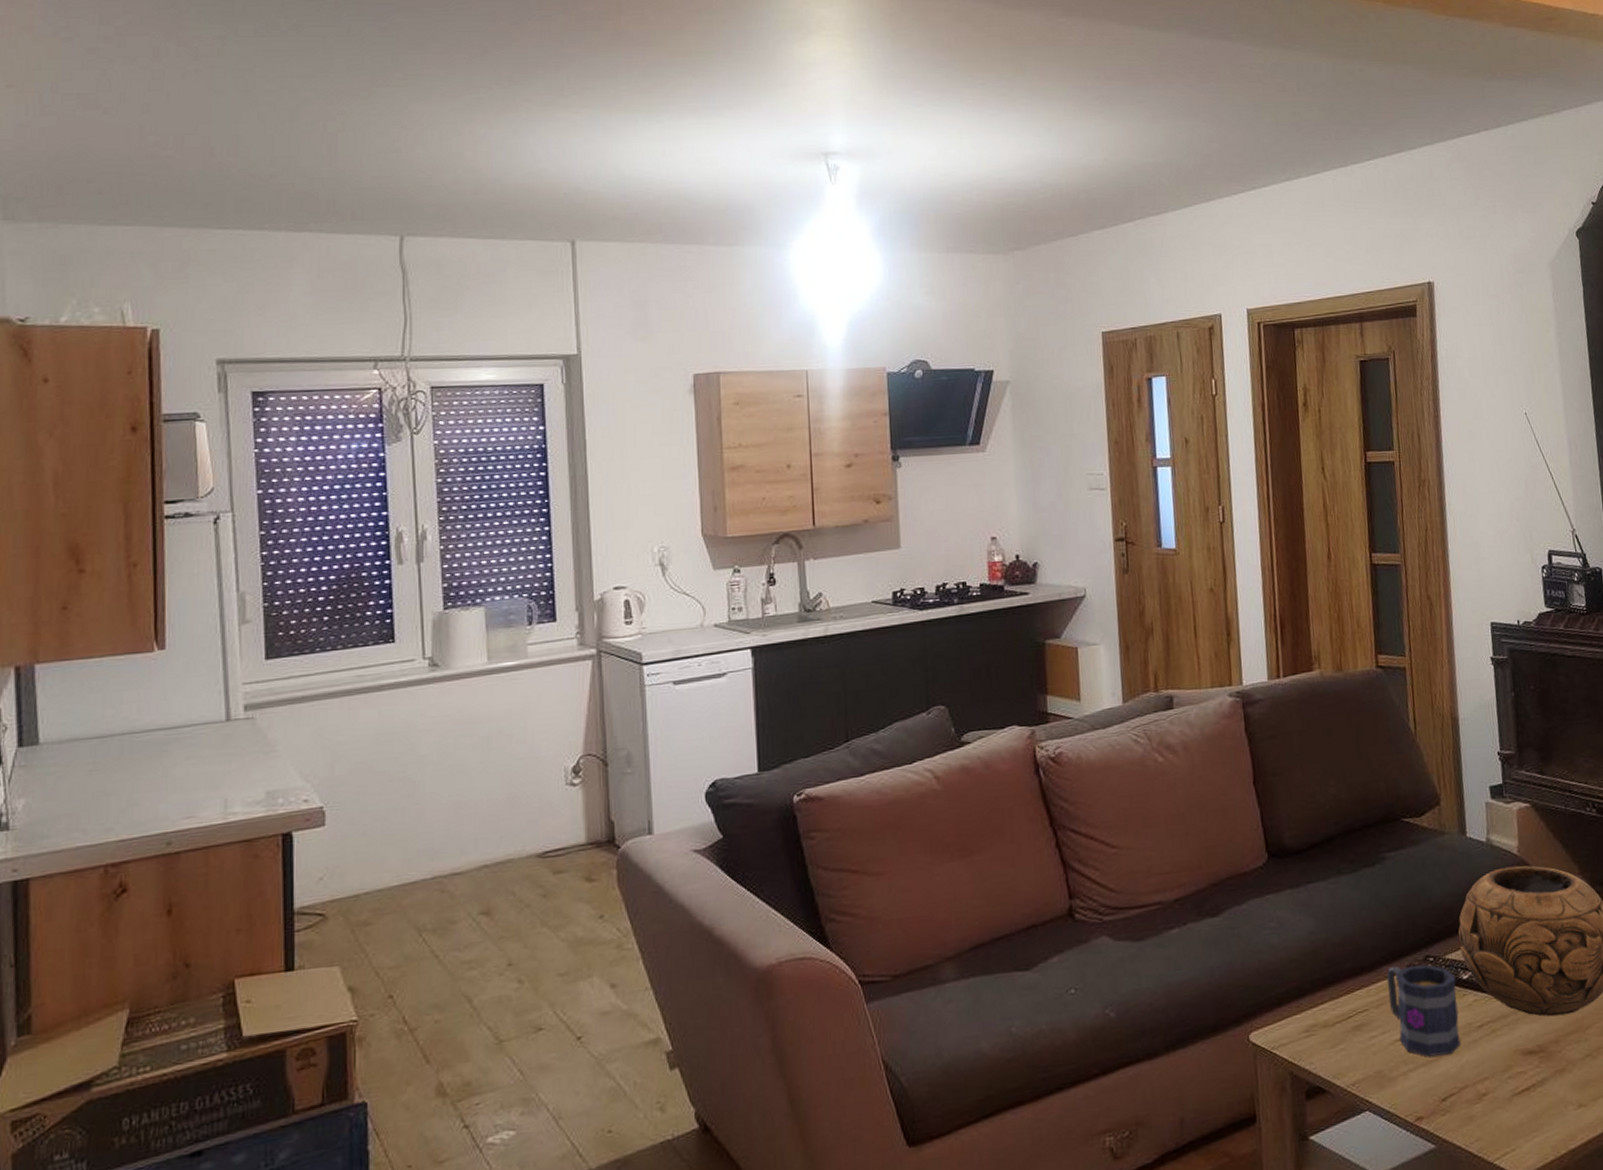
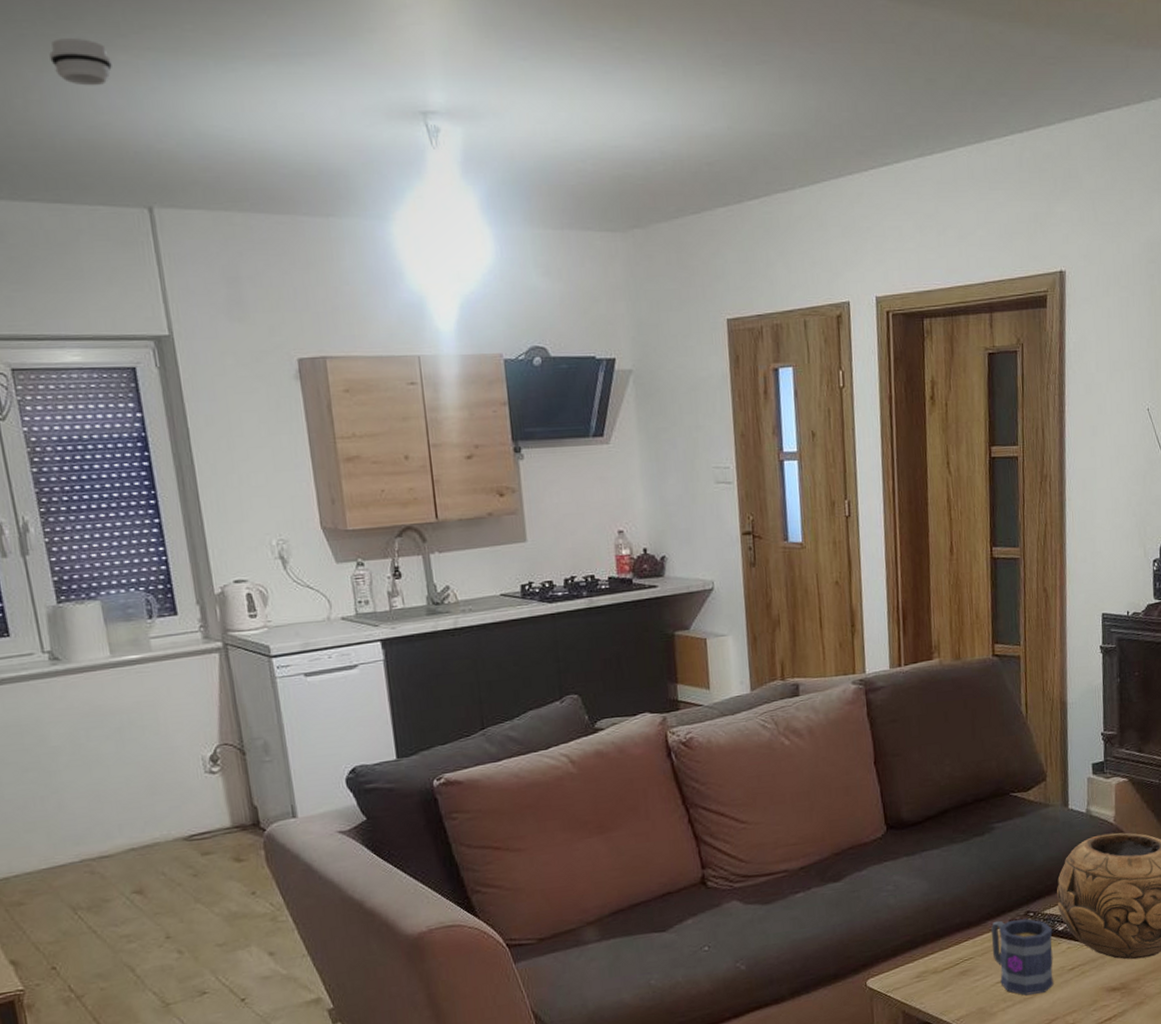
smoke detector: none [500,100,554,139] -> present [49,38,113,86]

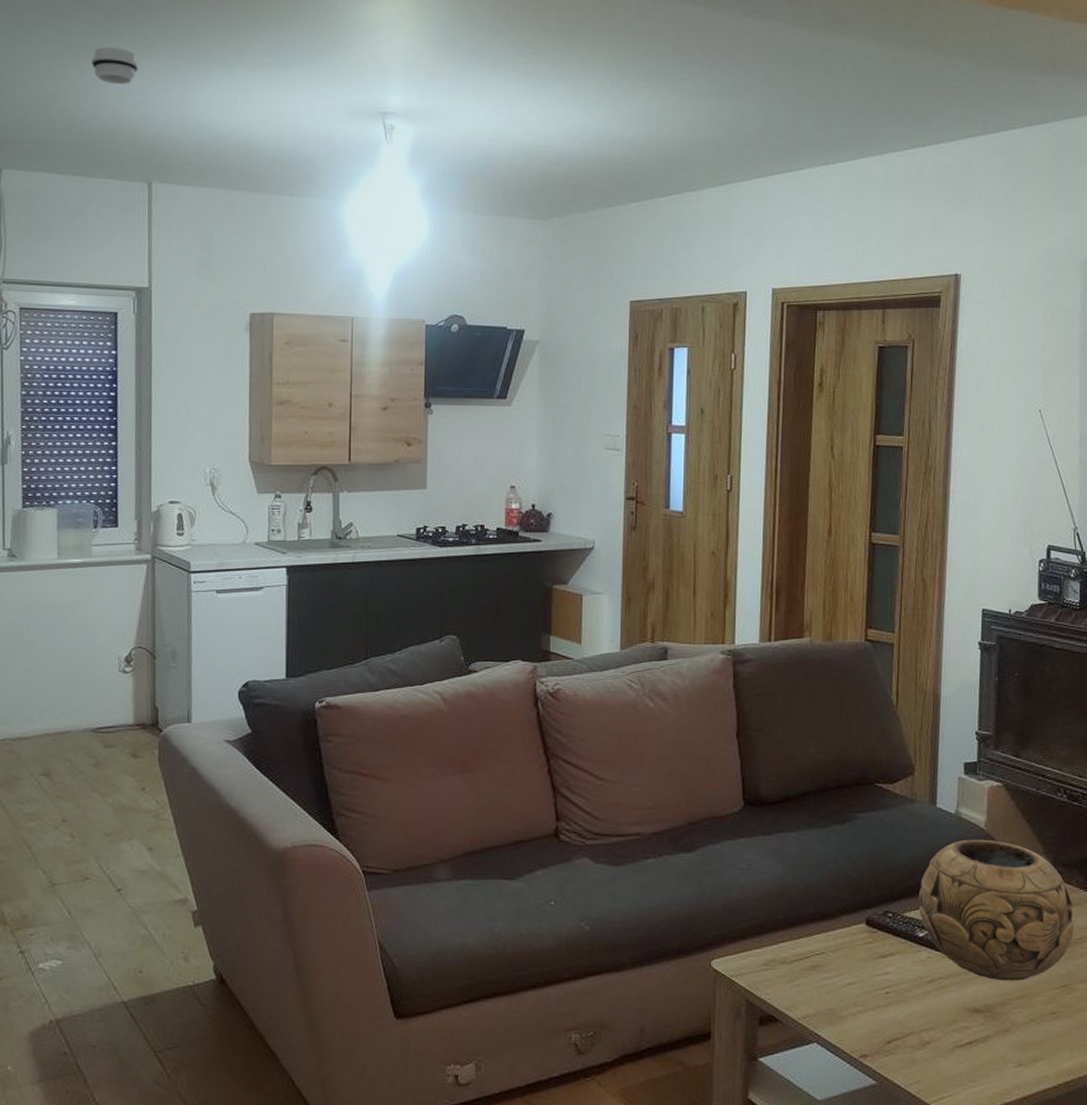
mug: present [990,918,1054,996] -> none [845,916,912,1002]

